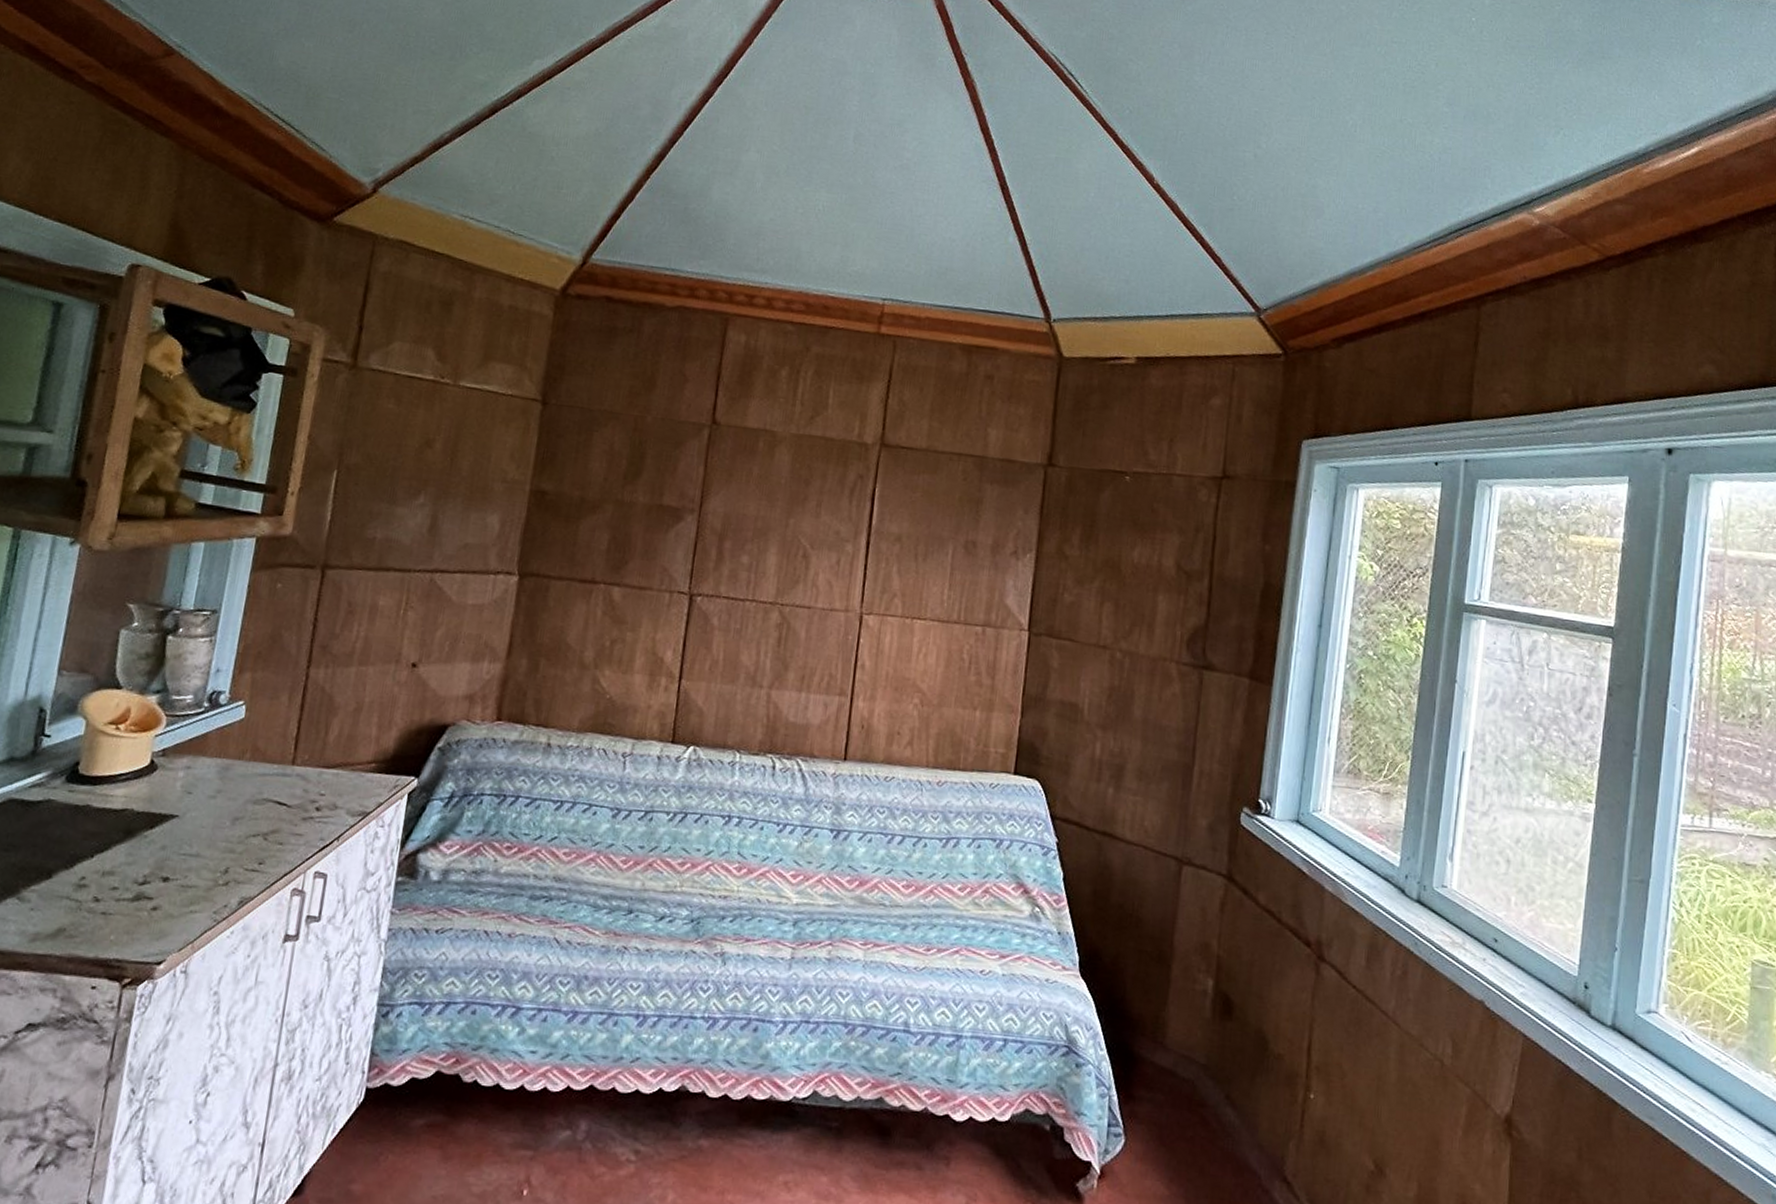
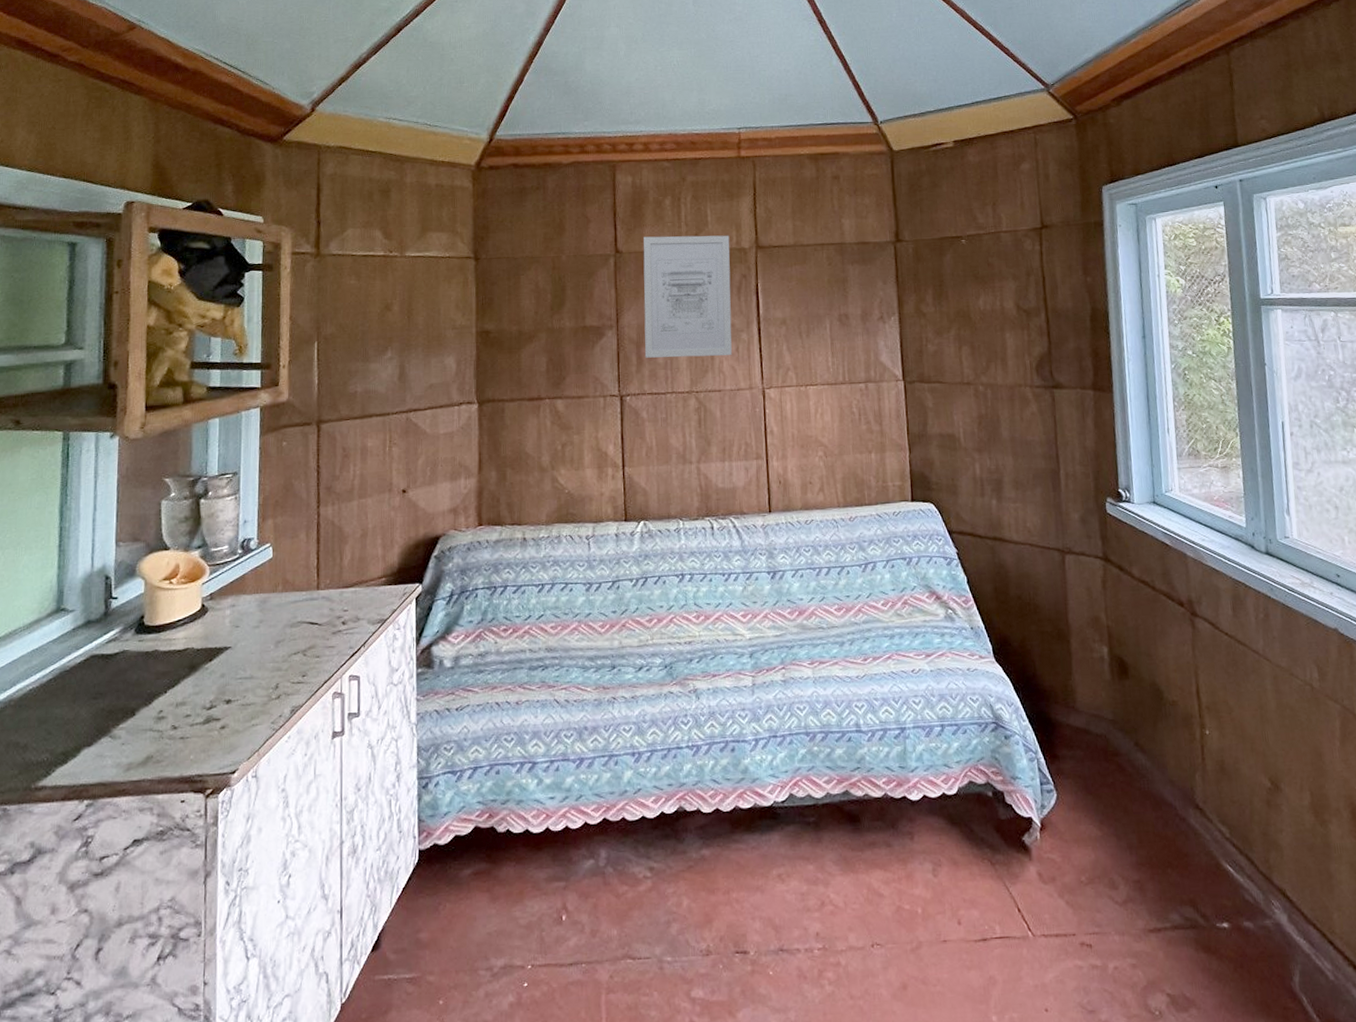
wall art: none [726,410,851,569] -> present [643,235,732,358]

